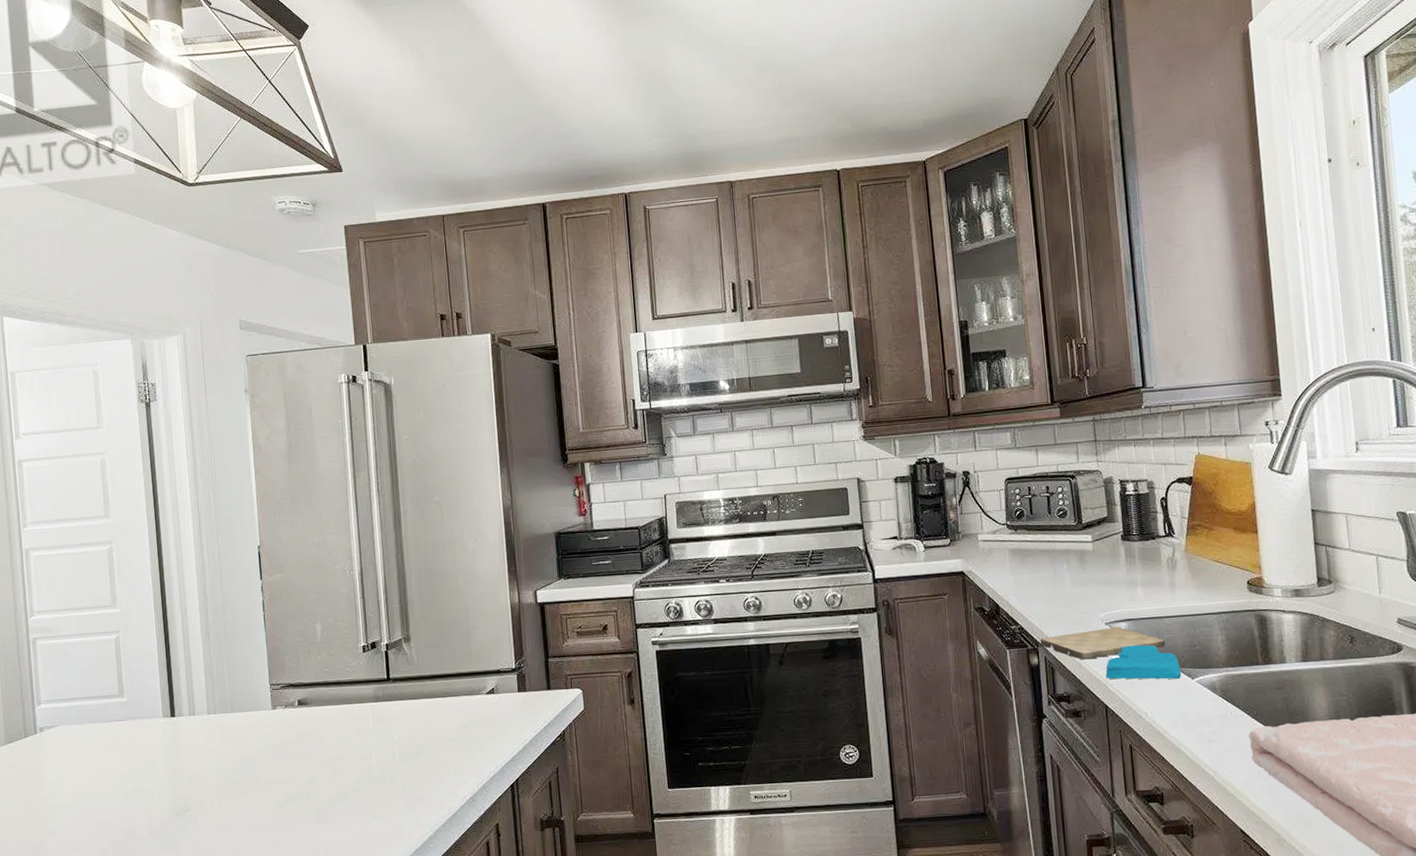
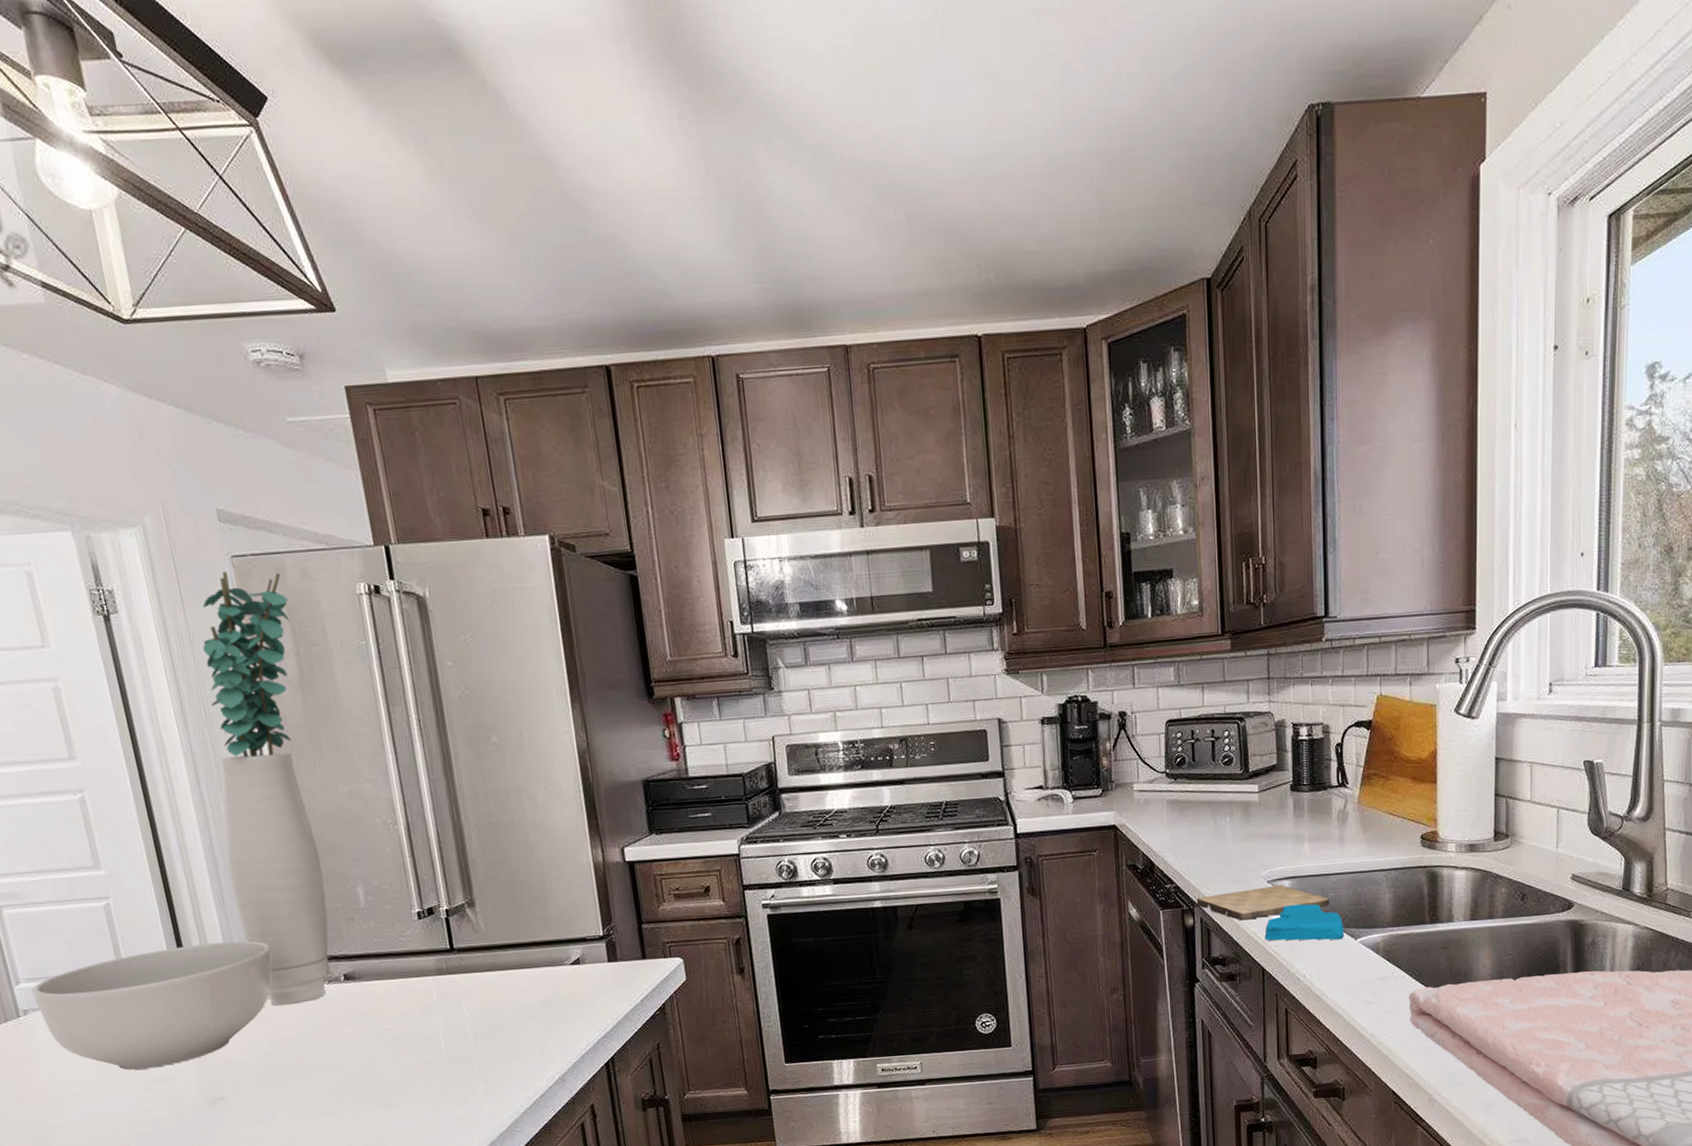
bowl: none [48,669,242,783] -> present [30,940,272,1070]
vase: none [215,367,290,728] -> present [202,571,330,1006]

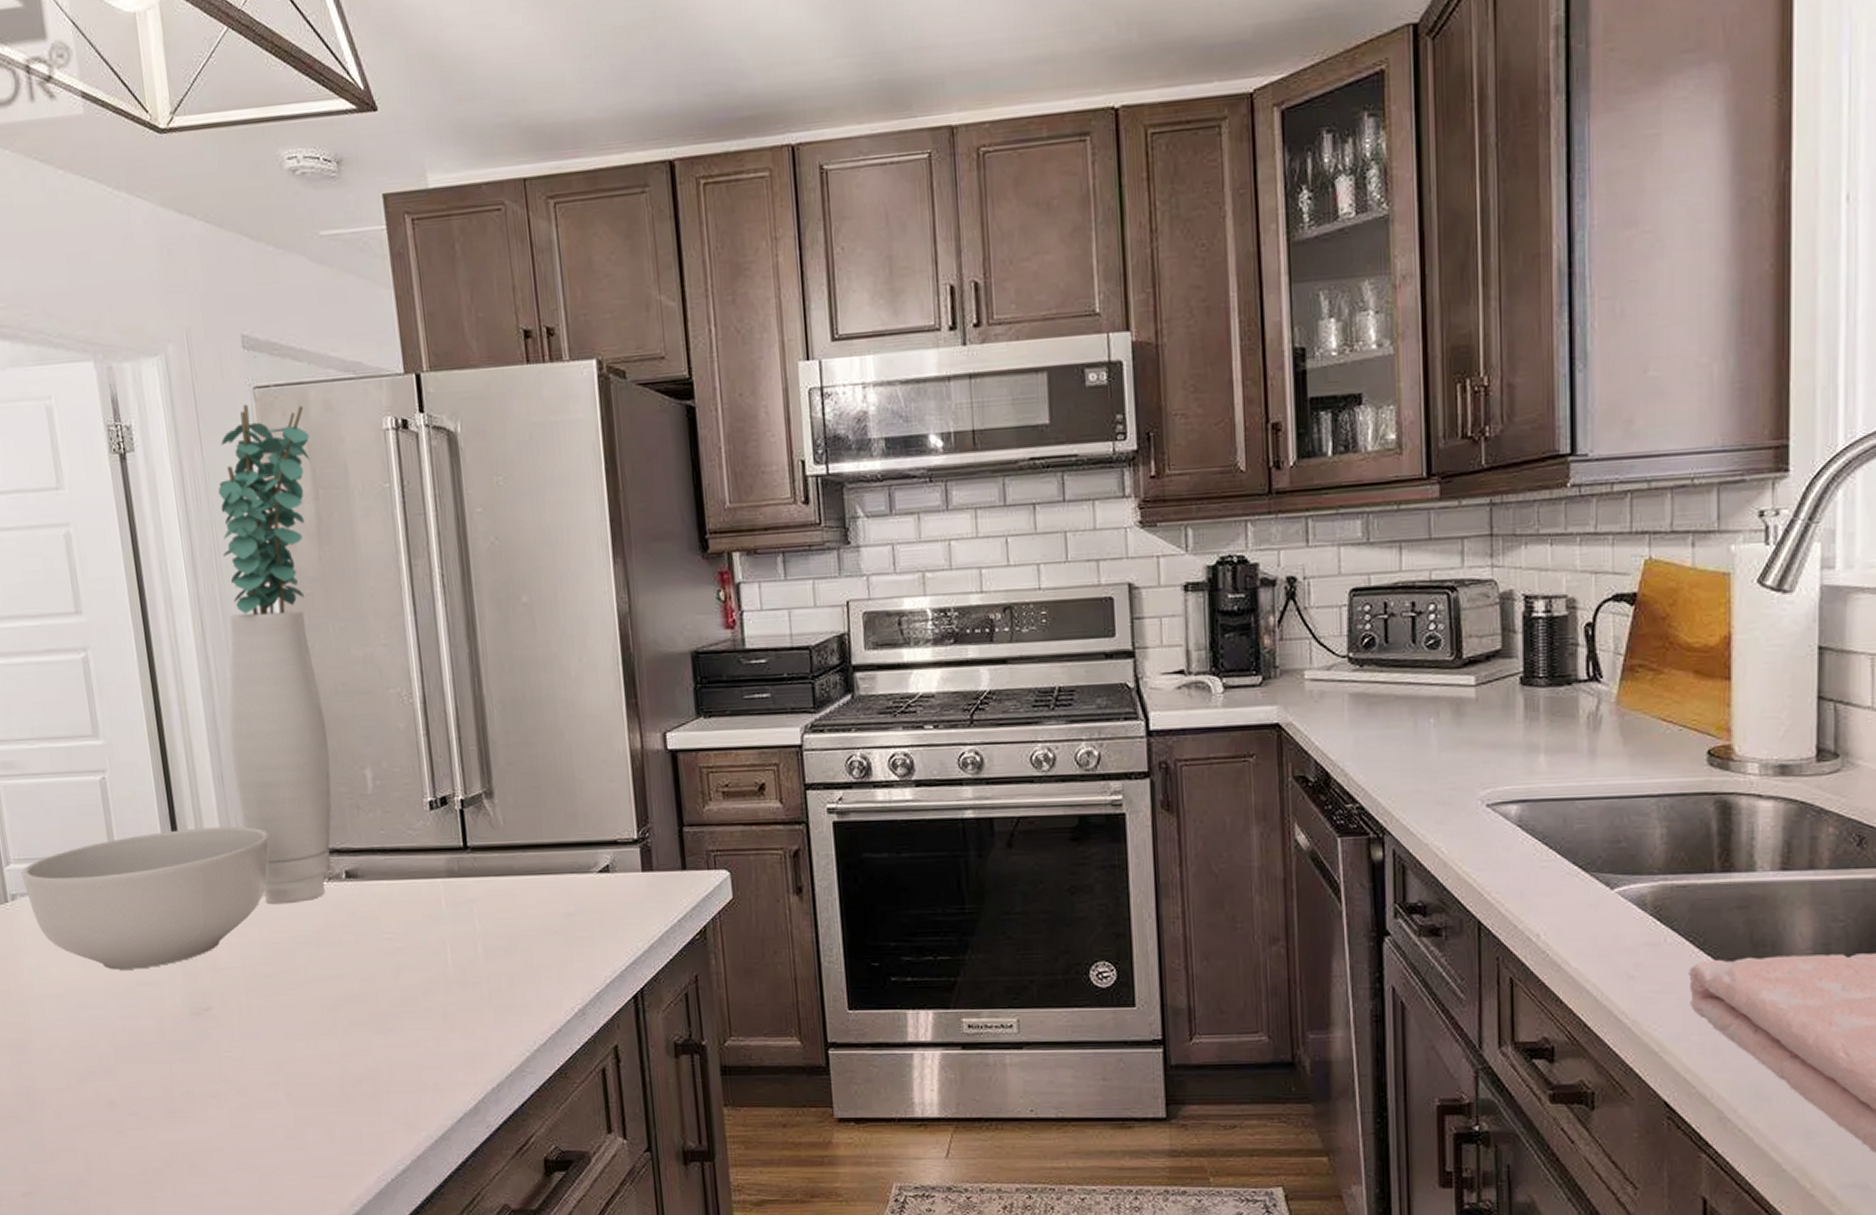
cutting board: present [1196,884,1329,921] -> none [1387,810,1574,856]
sponge: present [1264,904,1344,941] -> none [1482,837,1596,889]

